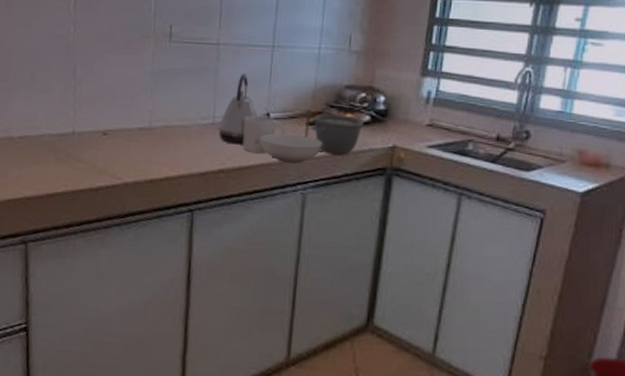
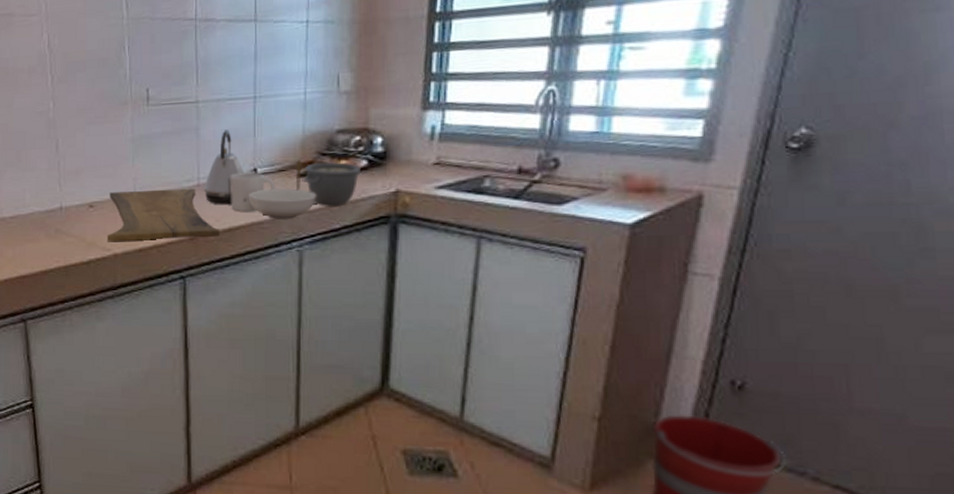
cutting board: none [118,122,230,174] -> present [107,188,219,242]

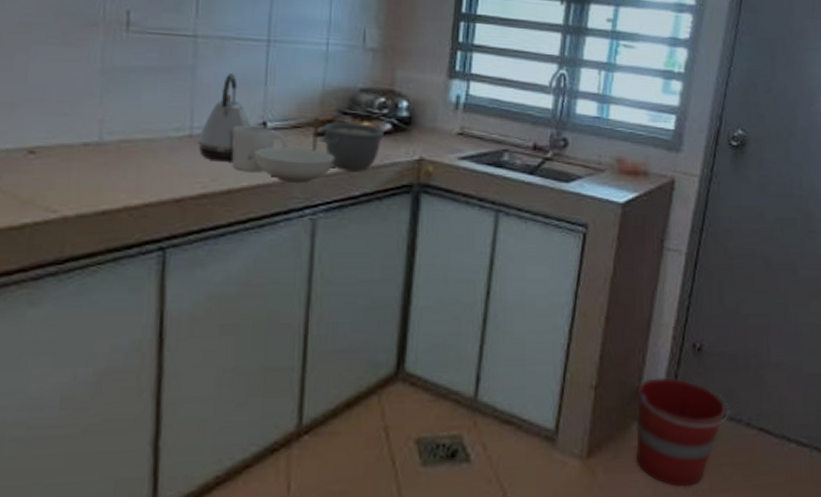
cutting board: present [107,188,219,242] -> none [52,136,215,202]

